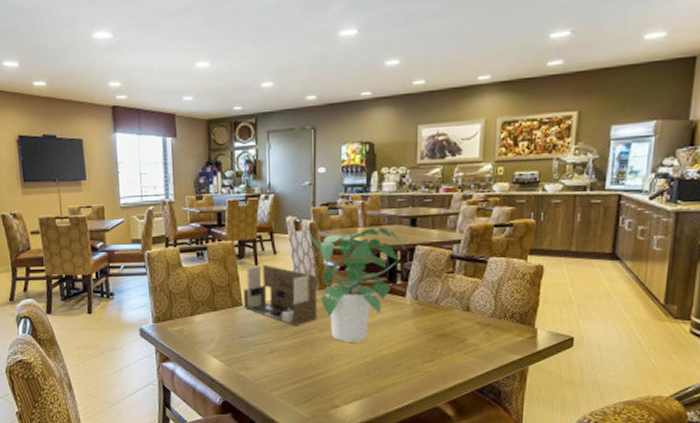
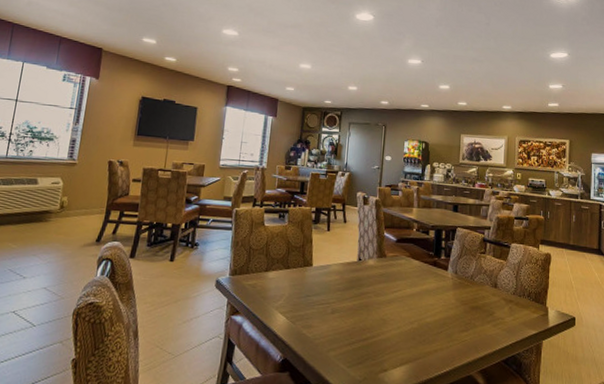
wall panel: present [243,264,317,327] -> none [313,231,377,290]
potted plant: present [307,227,406,342] -> none [371,209,449,309]

